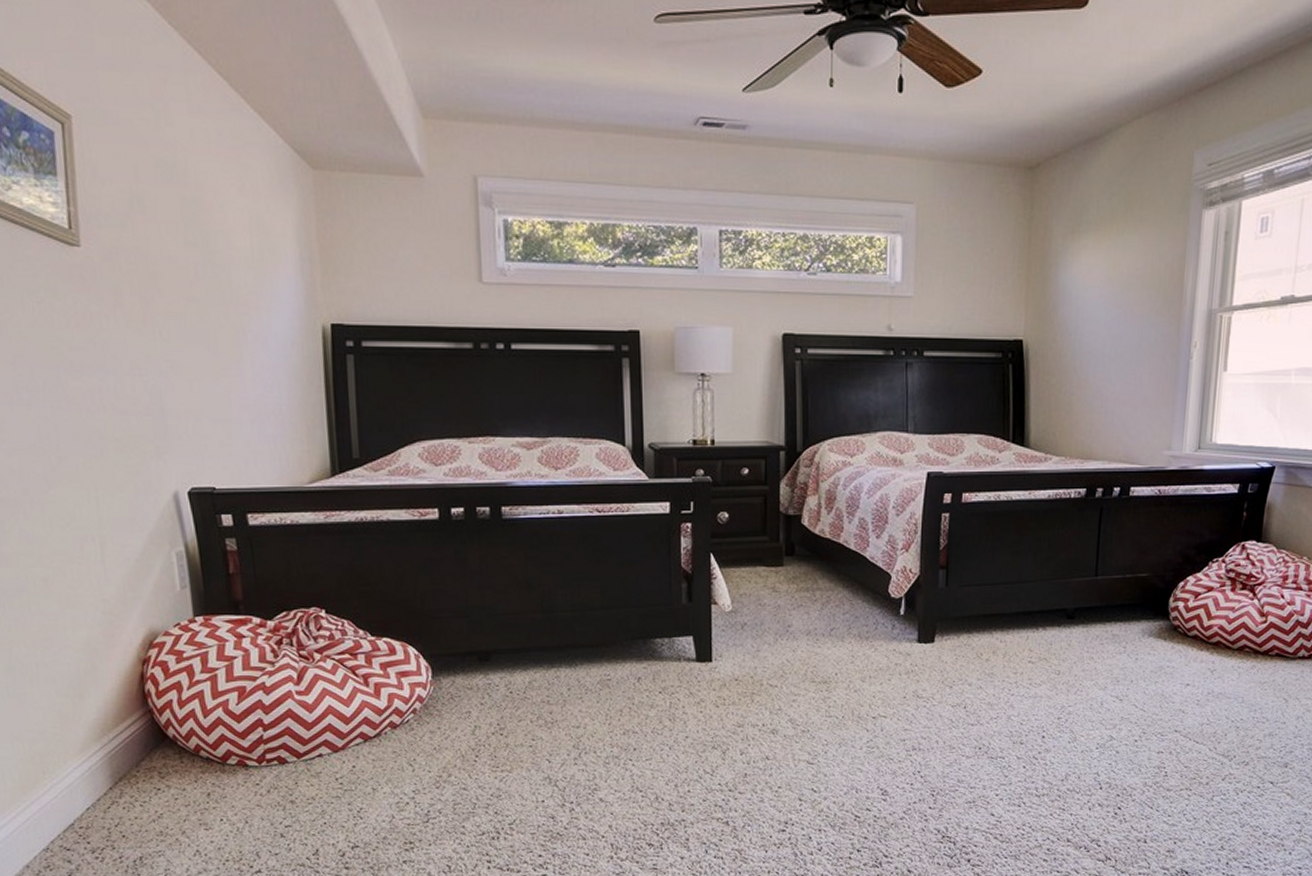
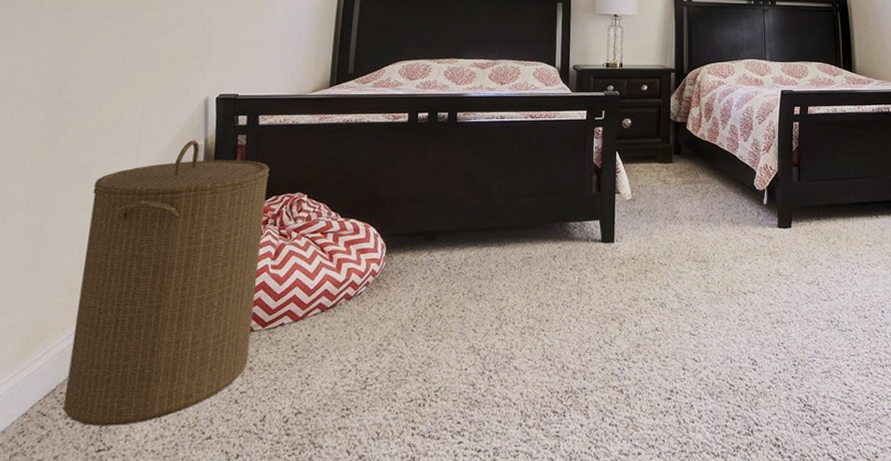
laundry hamper: none [59,545,288,861] -> present [63,140,270,427]

